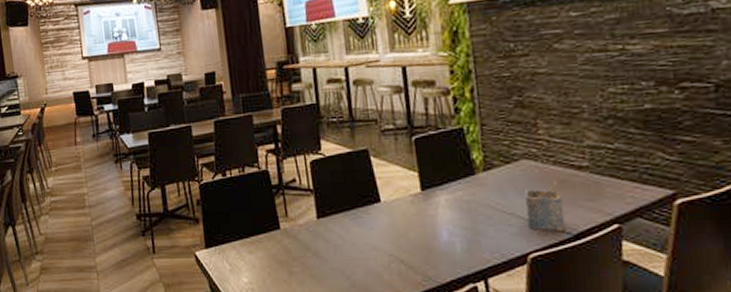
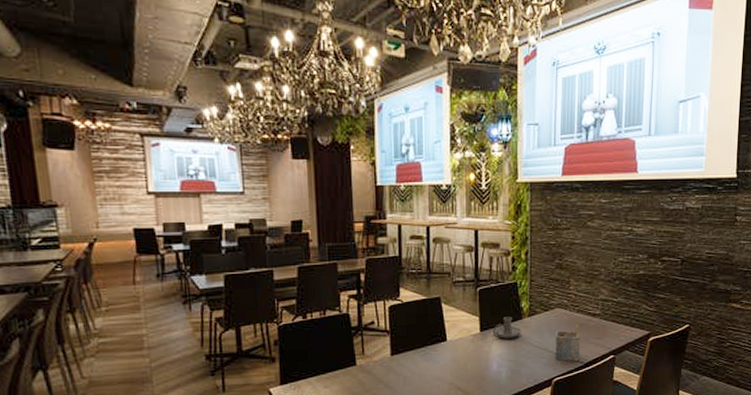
candle holder: none [437,172,476,199] -> present [492,317,521,338]

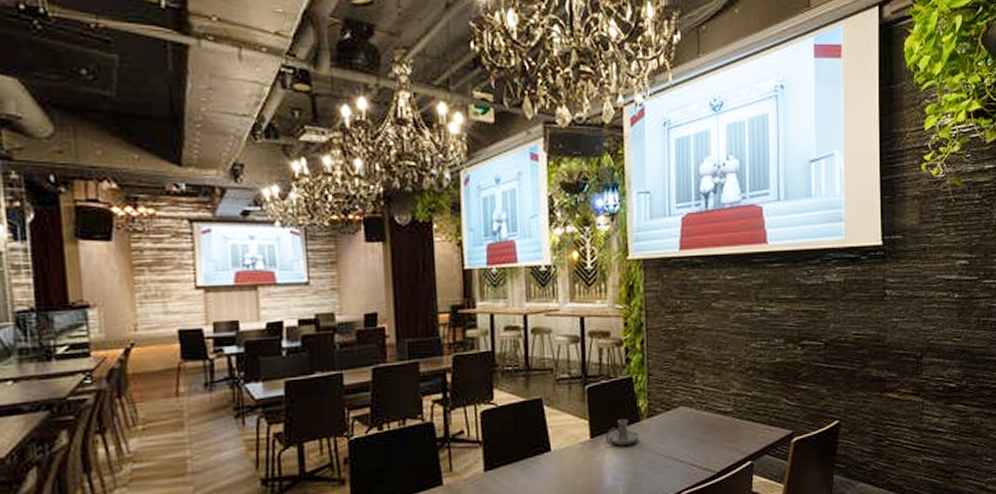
napkin holder: present [556,324,580,361] -> none [681,424,711,471]

